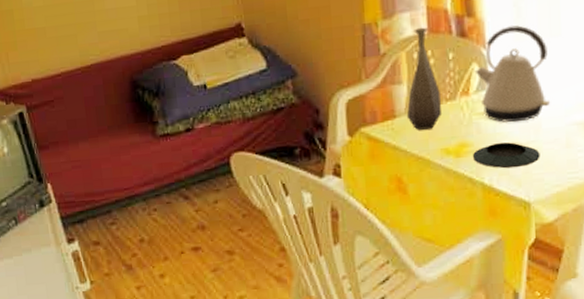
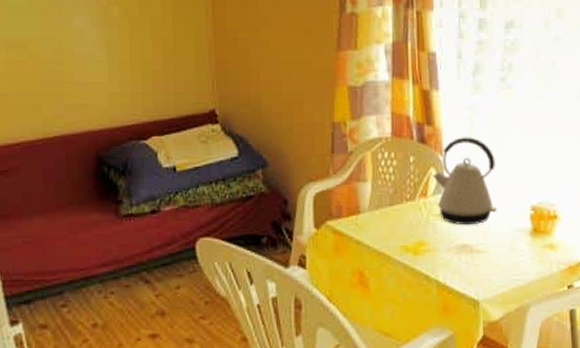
bottle: present [406,27,441,131] -> none [370,130,402,228]
saucer: present [472,142,540,169] -> none [428,244,488,268]

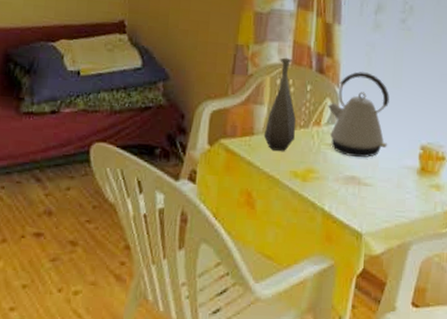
bottle: none [370,130,402,228] -> present [263,57,296,152]

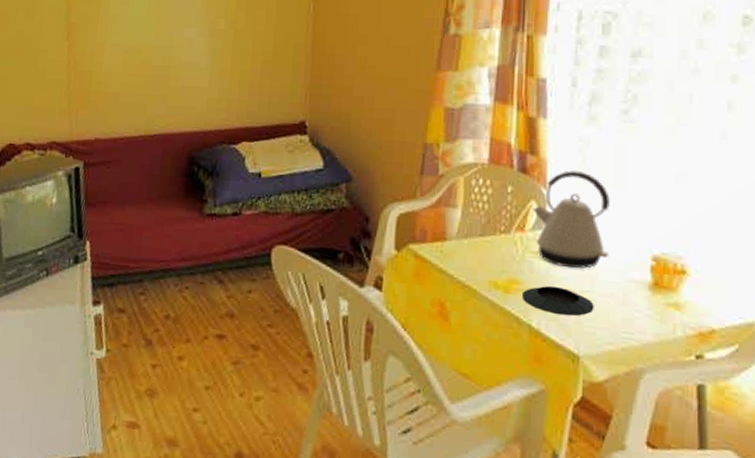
bottle: present [263,57,296,152] -> none [457,156,495,260]
saucer: none [316,174,375,200] -> present [521,286,594,317]

